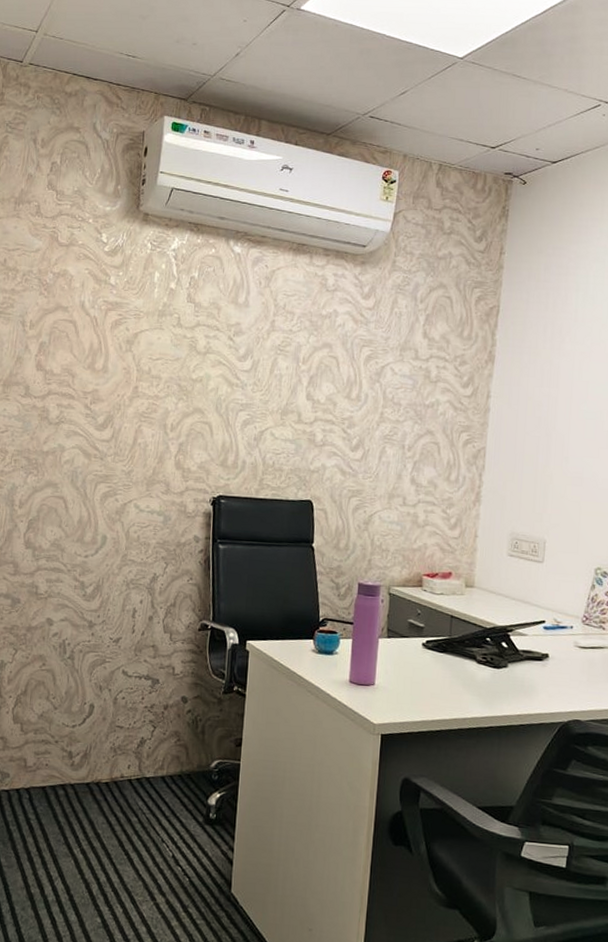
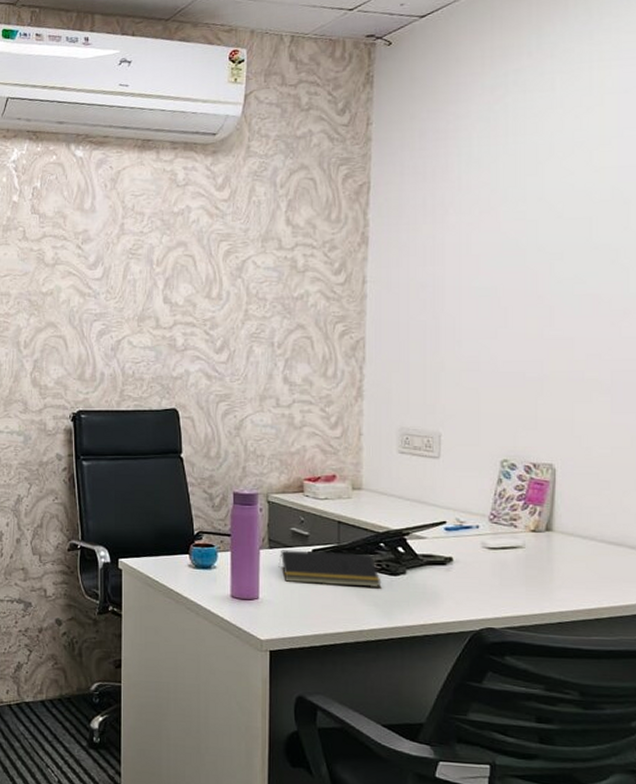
notepad: none [394,639,486,680] -> present [278,550,382,589]

